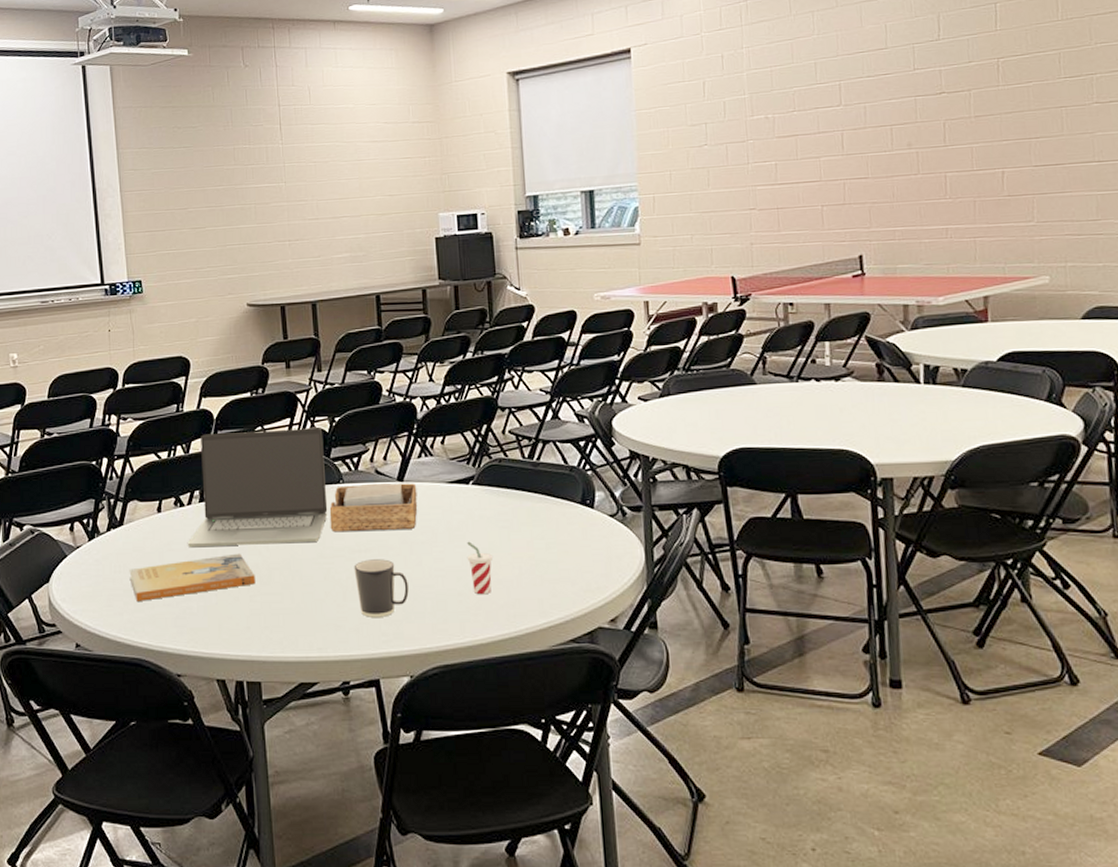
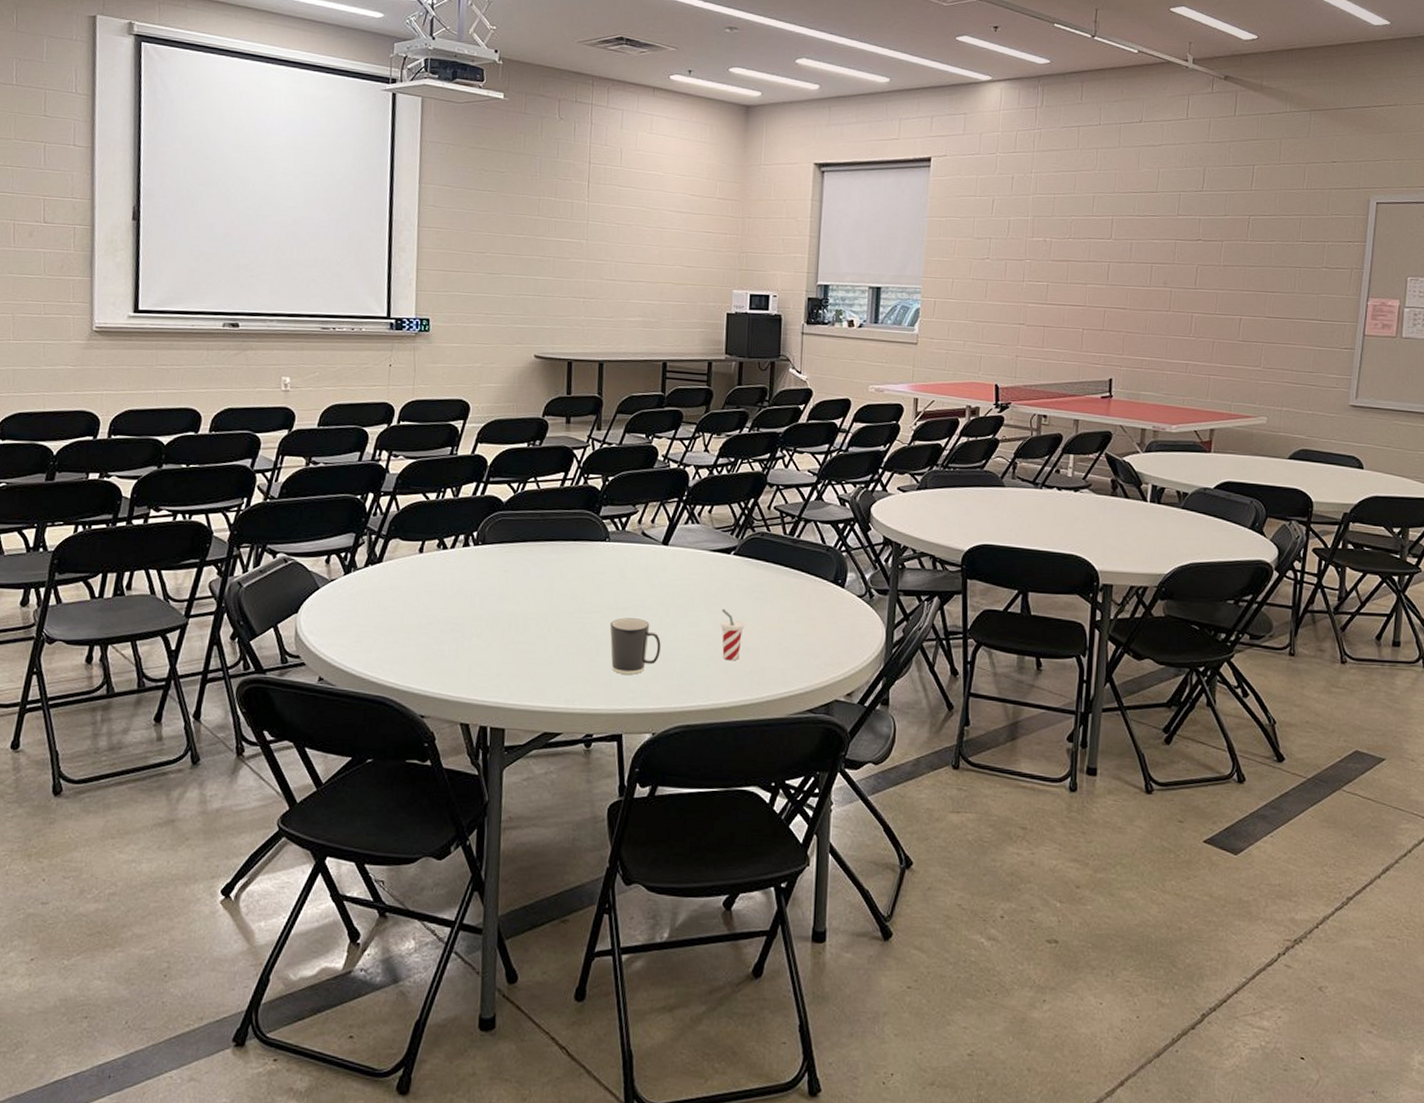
book: present [129,553,256,601] -> none [382,600,511,640]
laptop: present [187,428,328,548] -> none [446,479,595,596]
napkin holder: present [329,483,418,532] -> none [591,544,680,592]

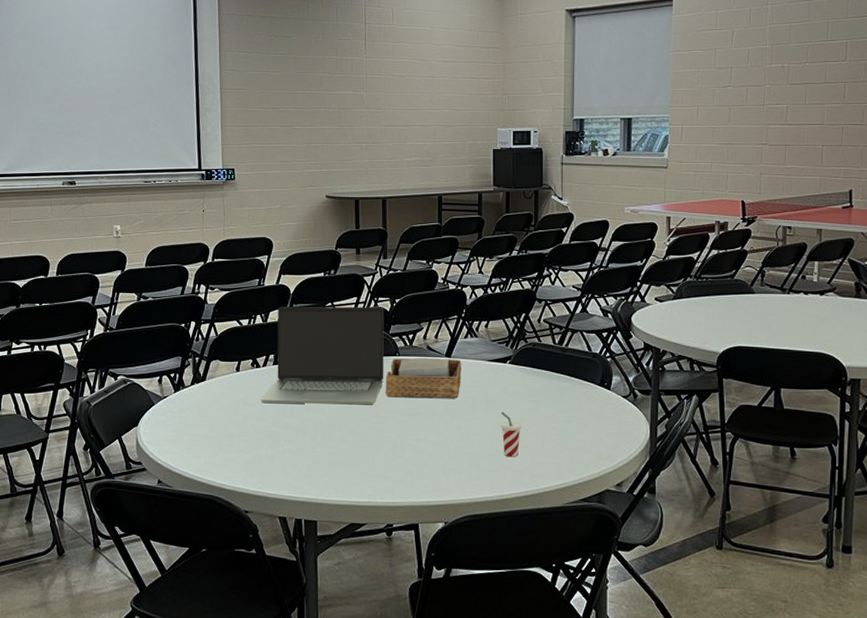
laptop: none [446,479,595,596] -> present [260,306,384,405]
napkin holder: none [591,544,680,592] -> present [385,357,462,399]
mug: present [609,618,661,675] -> none [403,422,449,471]

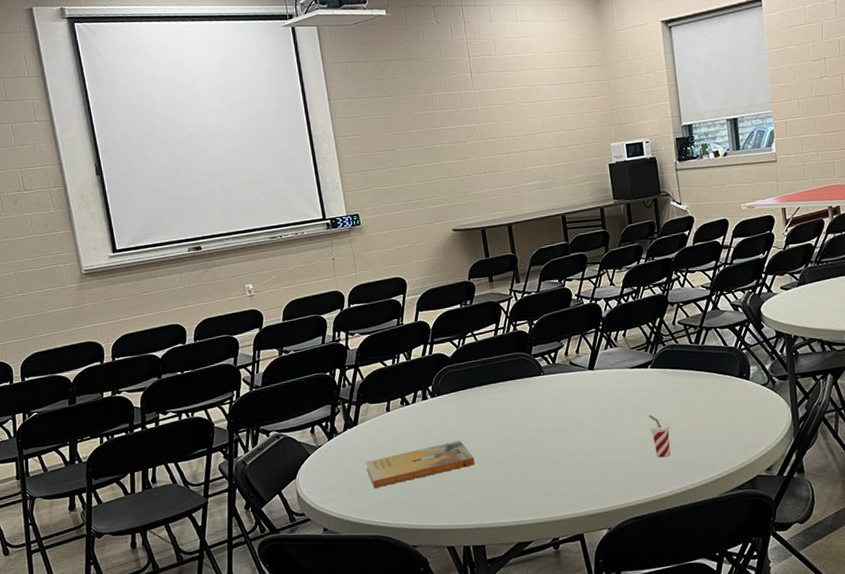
book: none [208,410,318,447] -> present [365,440,475,488]
laptop: present [260,306,384,405] -> none [414,330,532,439]
napkin holder: present [385,357,462,399] -> none [533,370,607,416]

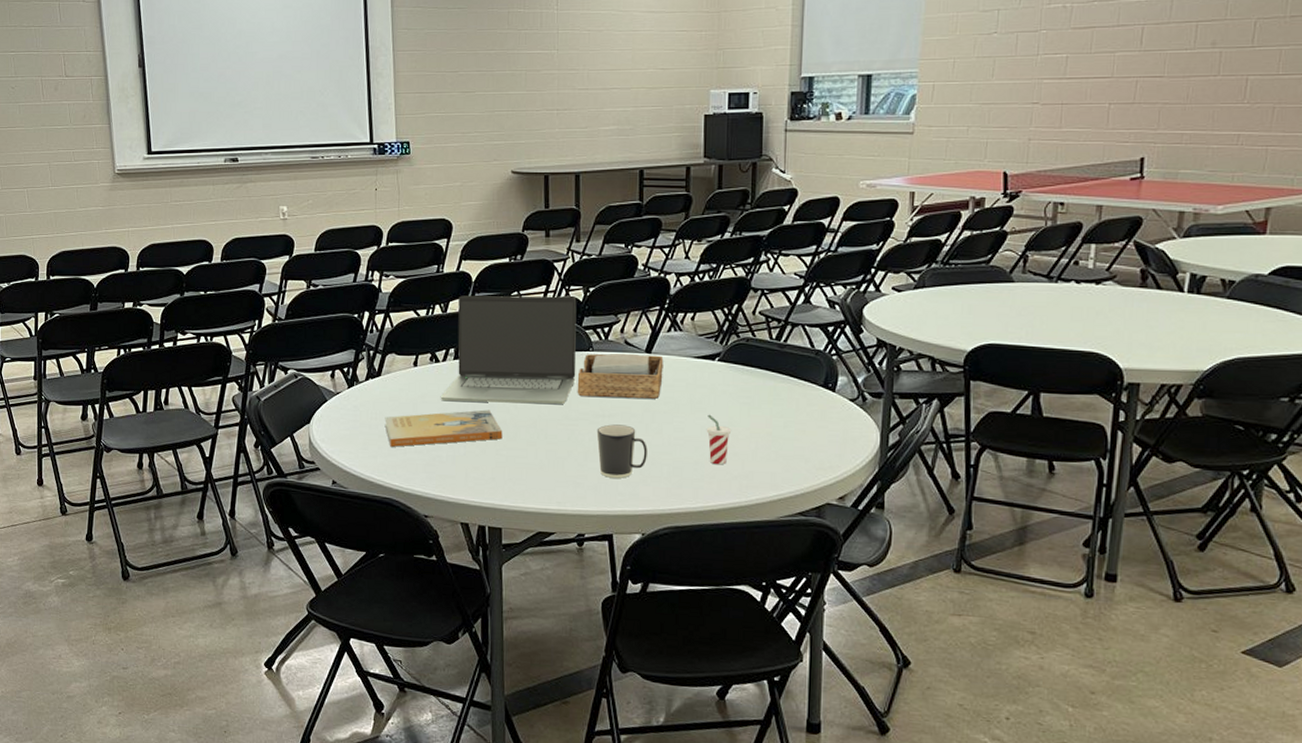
laptop: none [414,330,532,439] -> present [440,295,577,404]
napkin holder: none [533,370,607,416] -> present [577,353,664,399]
mug: none [556,435,604,484] -> present [596,424,647,478]

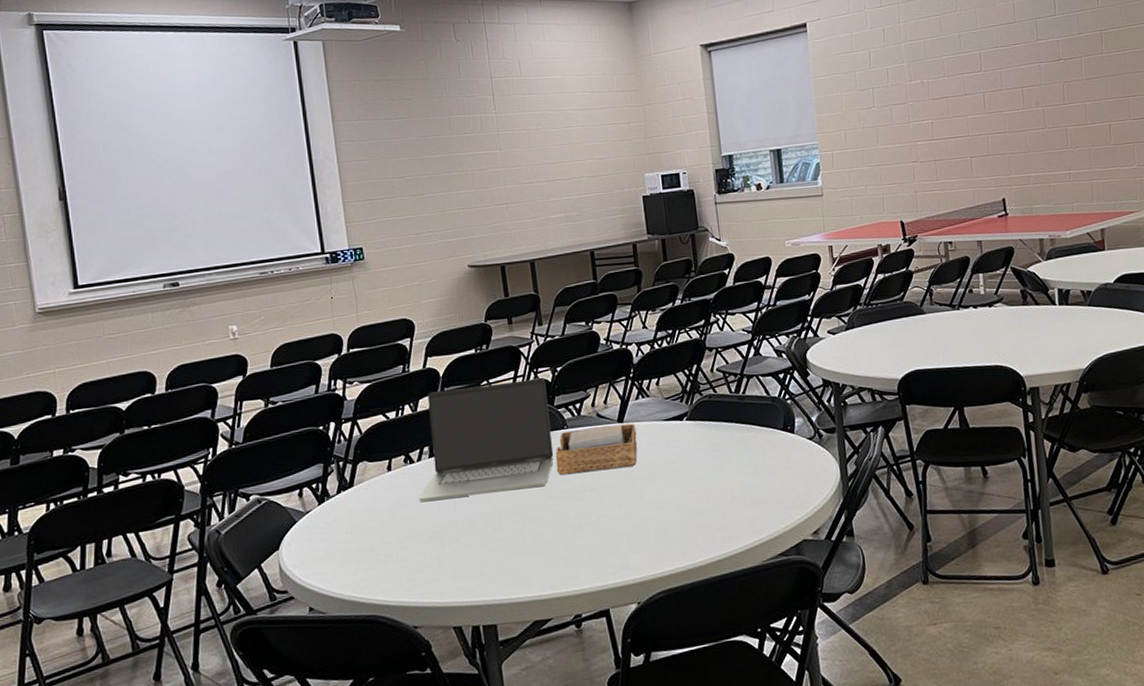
book: present [384,409,503,447] -> none [361,503,488,560]
mug: present [596,424,647,478] -> none [580,496,633,552]
beverage cup: present [706,414,732,465] -> none [684,472,708,521]

